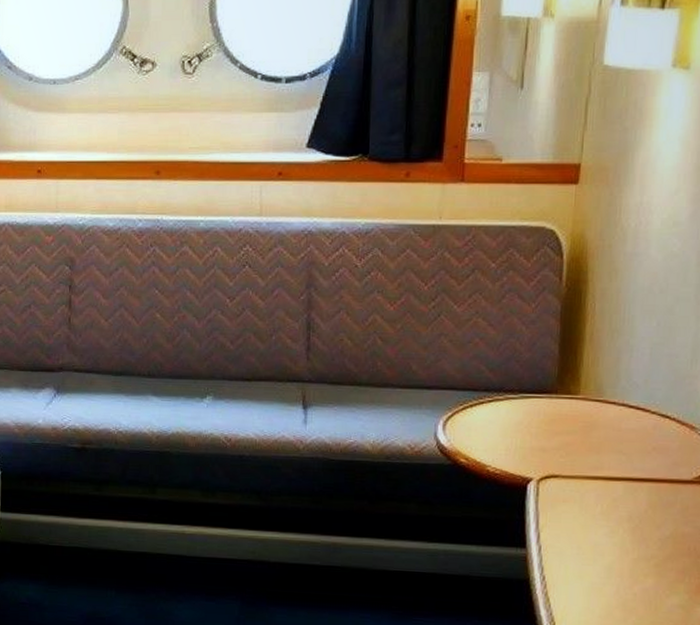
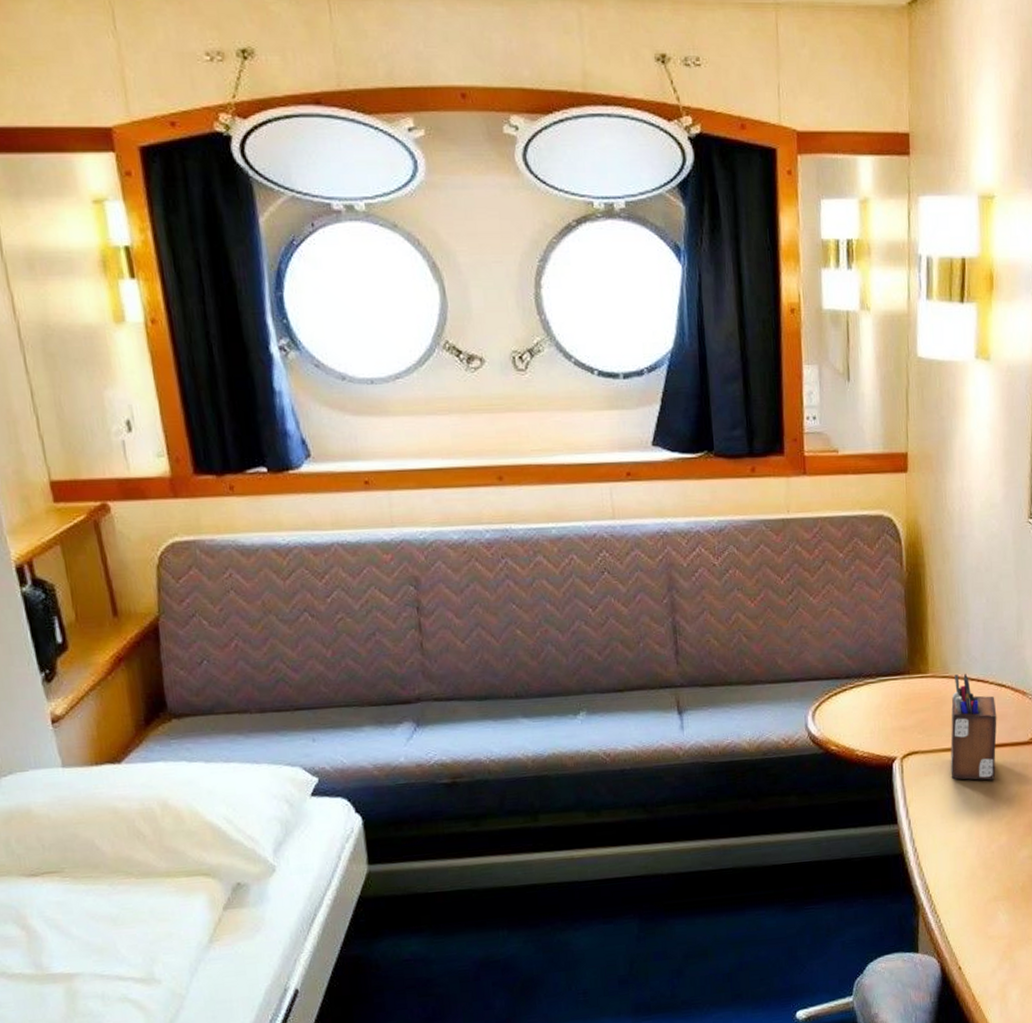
desk organizer: none [595,400,657,517] -> present [950,674,997,781]

